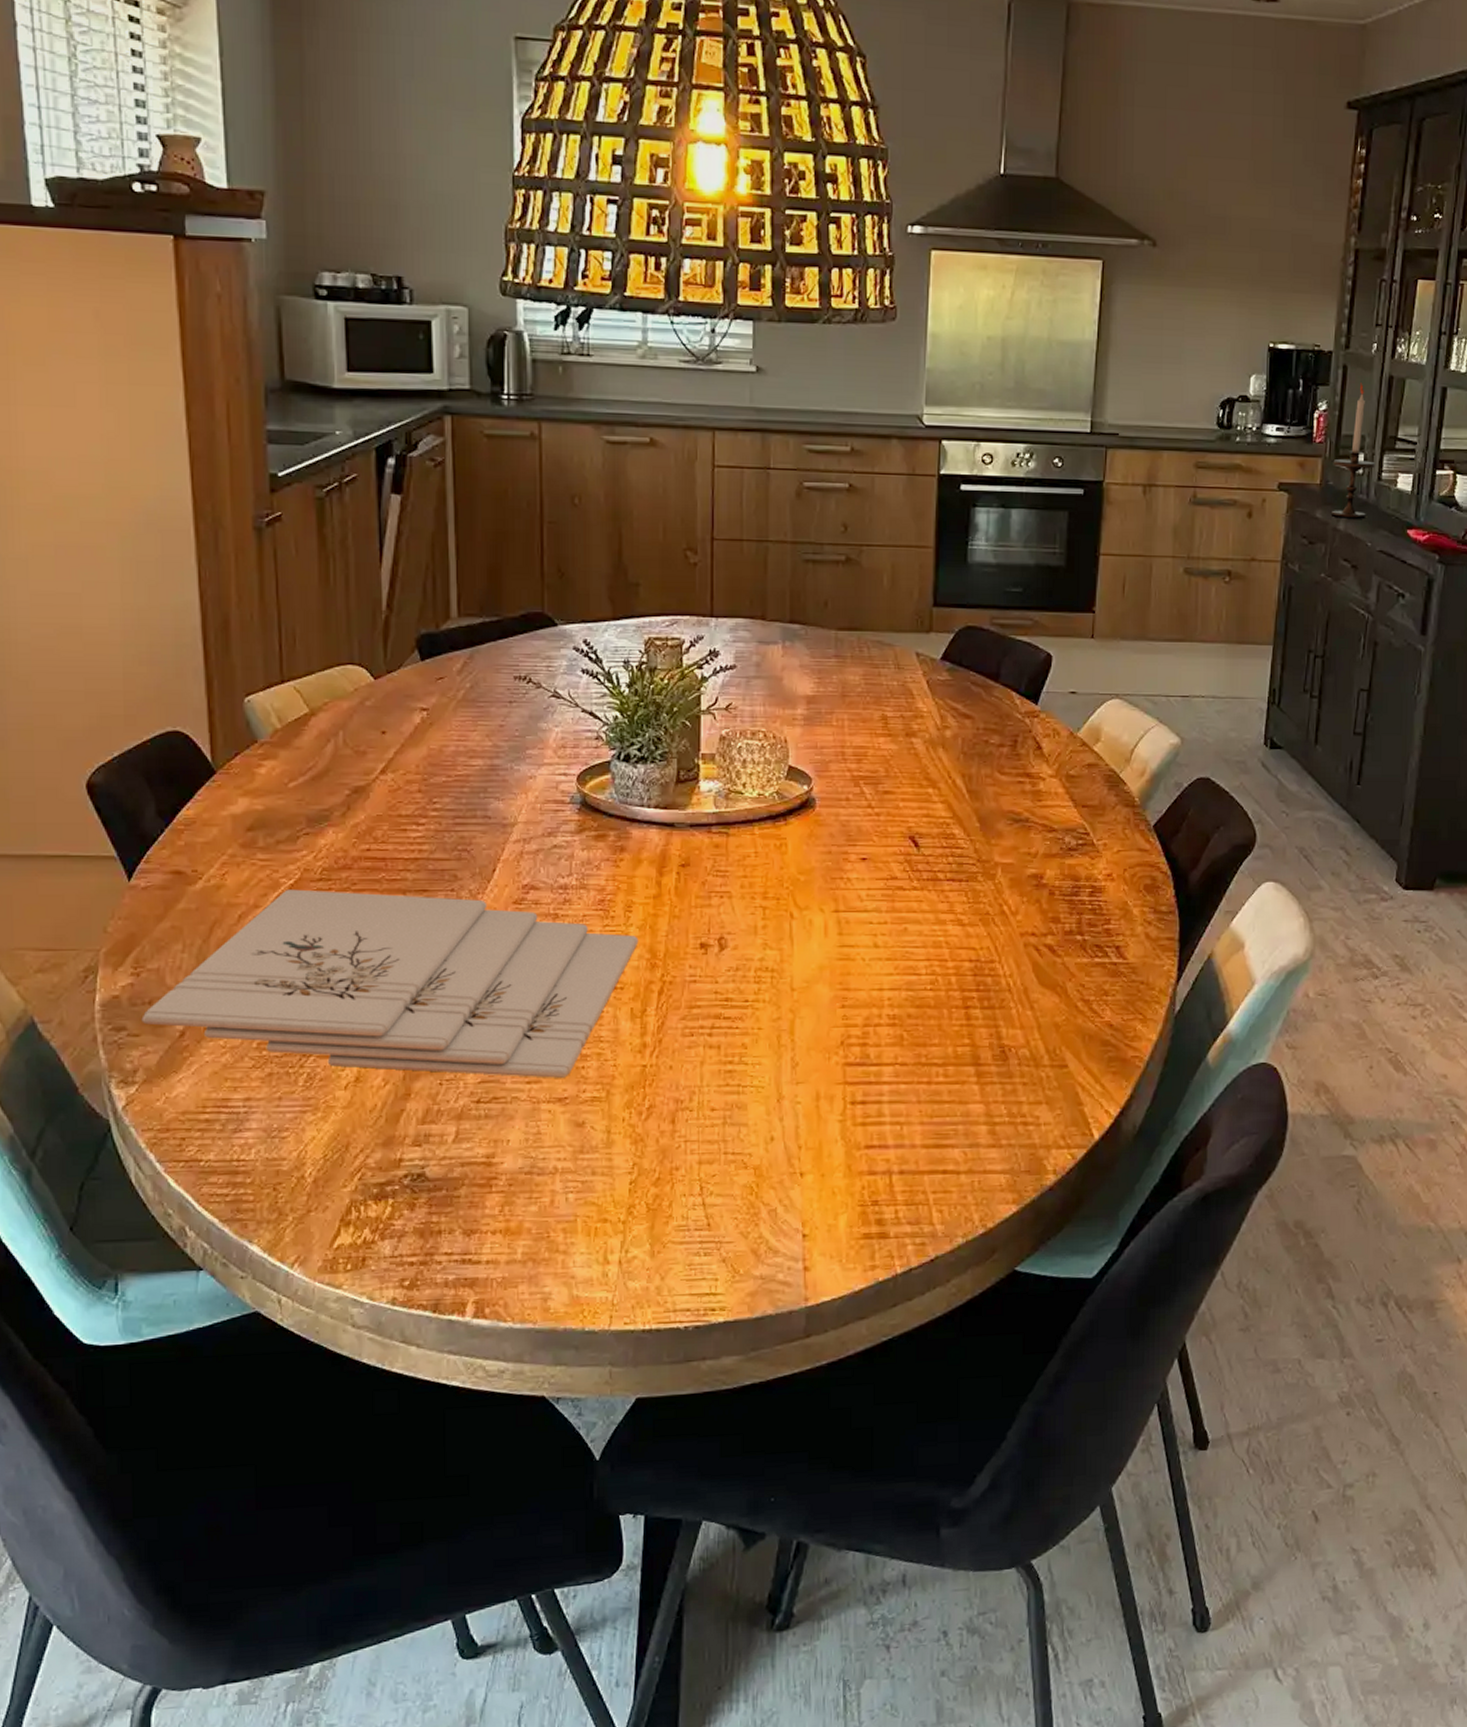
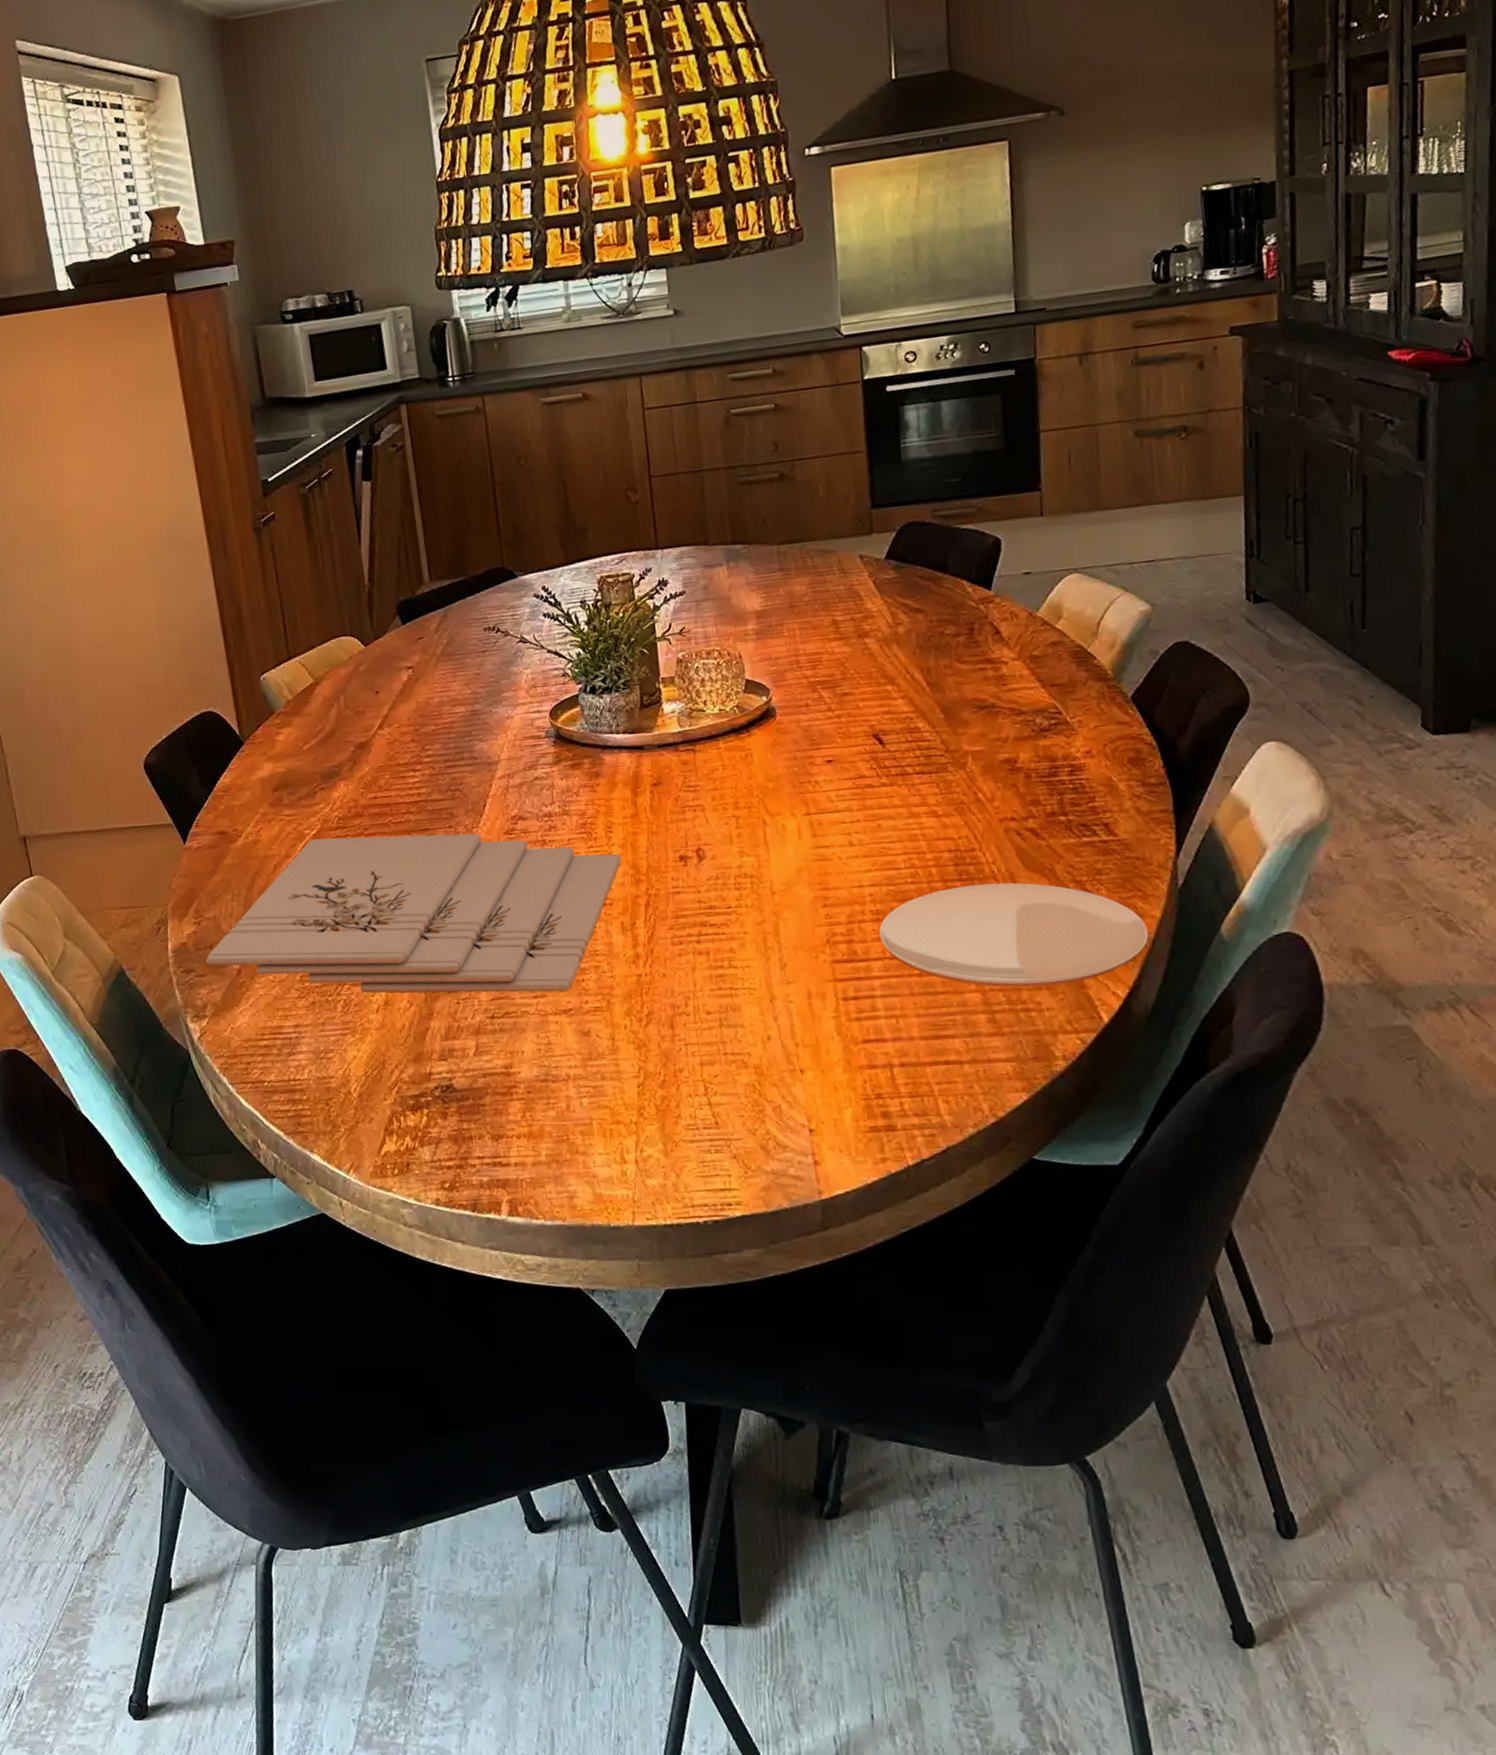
plate: none [893,996,1144,1101] -> present [878,882,1149,988]
candlestick: present [1330,382,1376,519] -> none [1290,207,1342,353]

